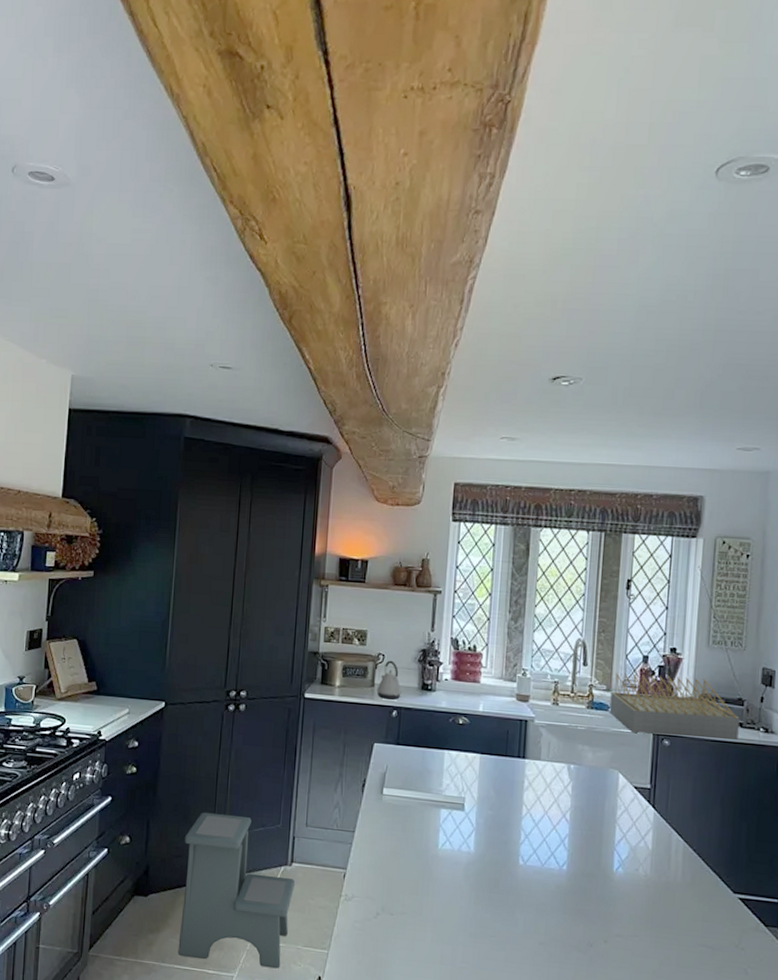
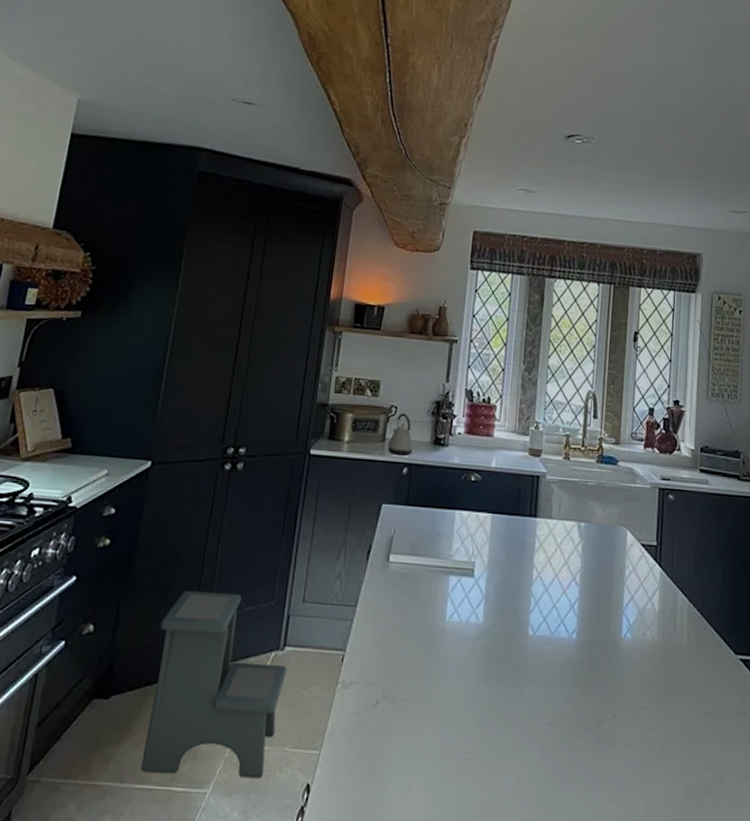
architectural model: present [609,673,740,740] -> none [618,426,737,494]

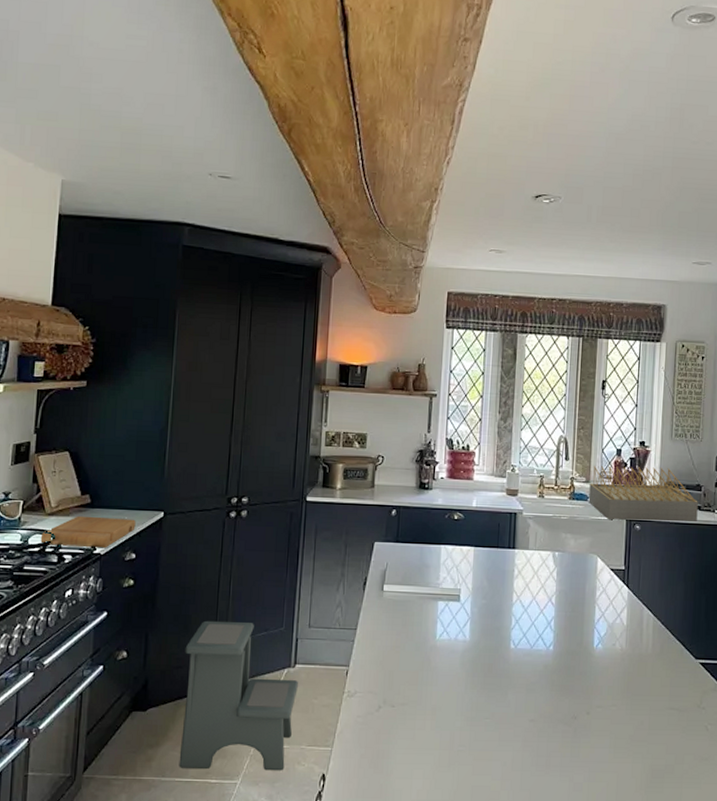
cutting board: none [10,462,120,501] -> present [40,516,136,548]
kettle: present [387,413,413,457] -> none [376,462,400,500]
architectural model: none [618,426,737,494] -> present [588,466,698,522]

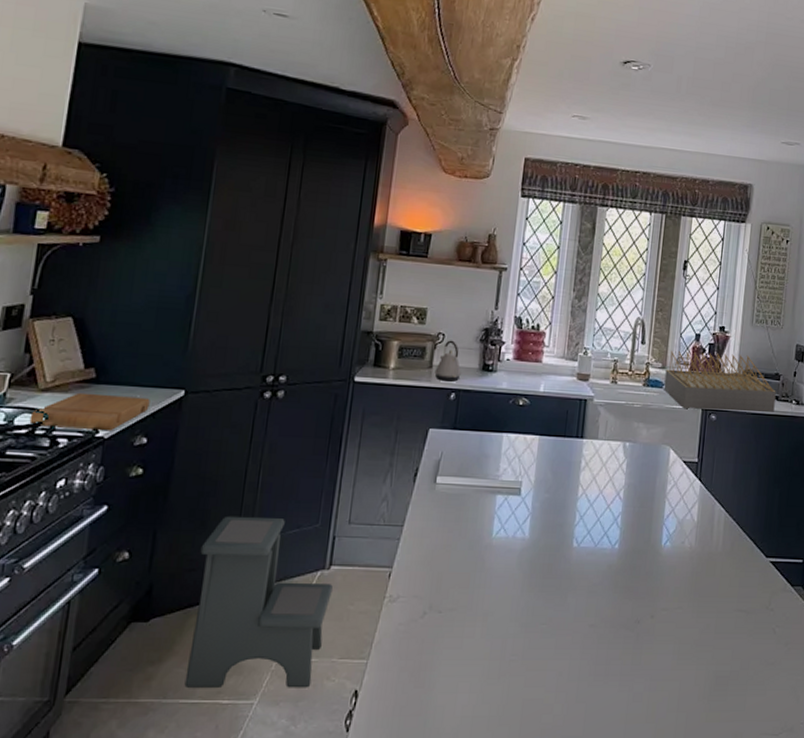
kettle: none [376,462,400,500] -> present [434,340,461,383]

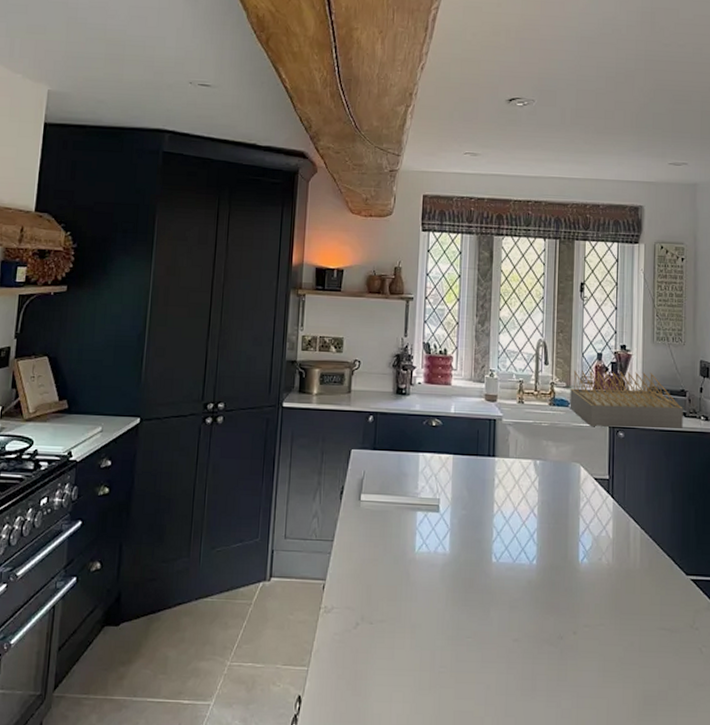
cutting board: present [29,392,150,431] -> none [17,421,112,455]
step stool: present [184,515,333,688] -> none [151,530,274,692]
kettle: present [434,340,461,383] -> none [353,366,377,406]

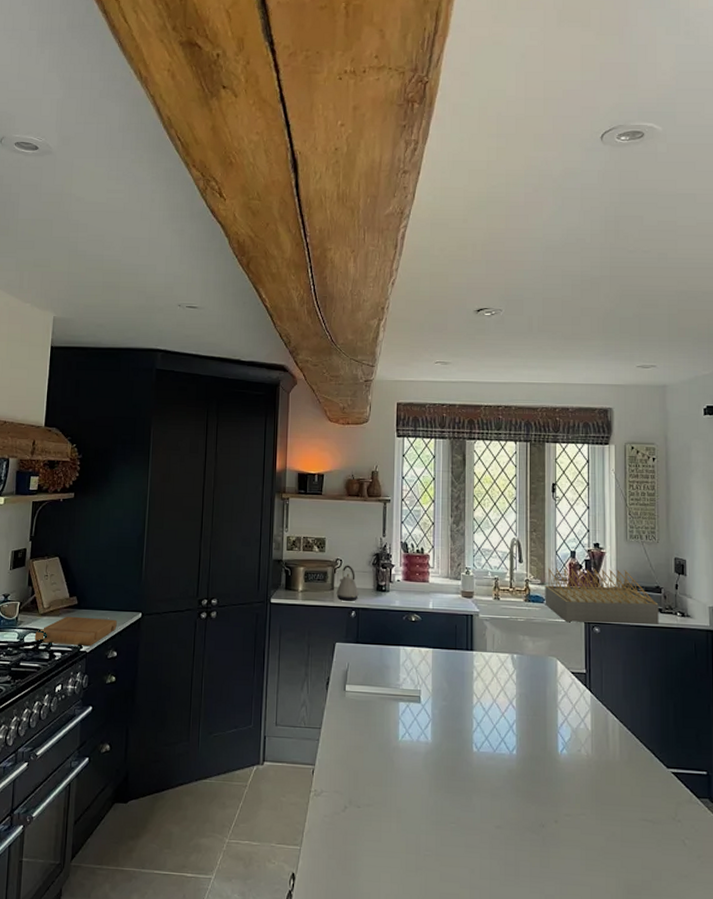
cutting board: none [17,421,112,455] -> present [34,616,117,647]
kettle: none [353,366,377,406] -> present [336,565,359,602]

